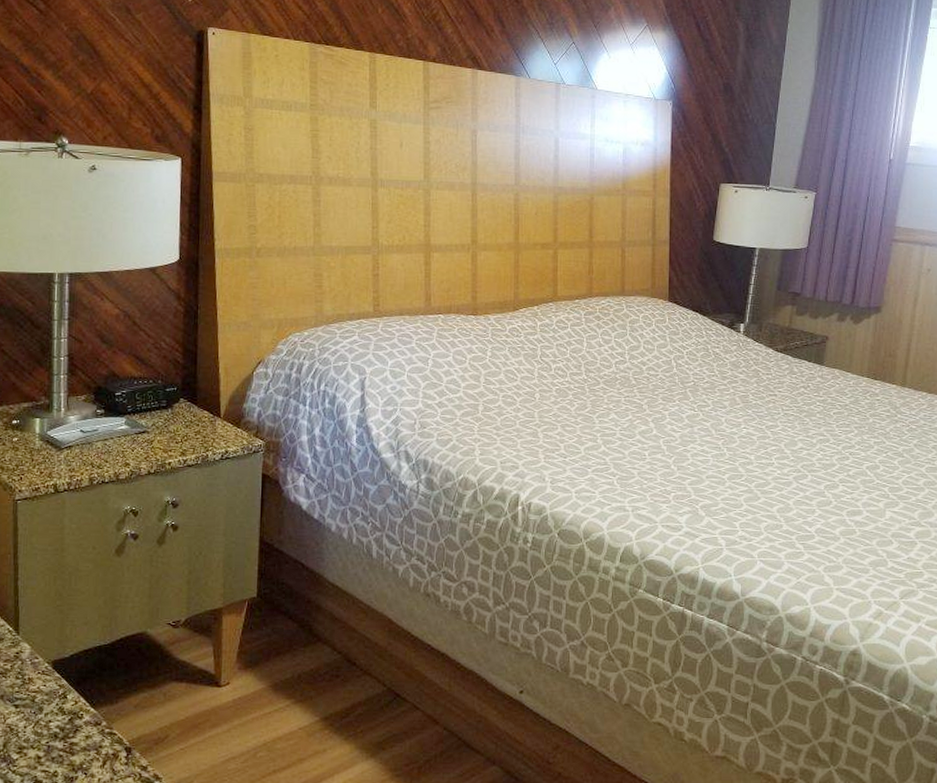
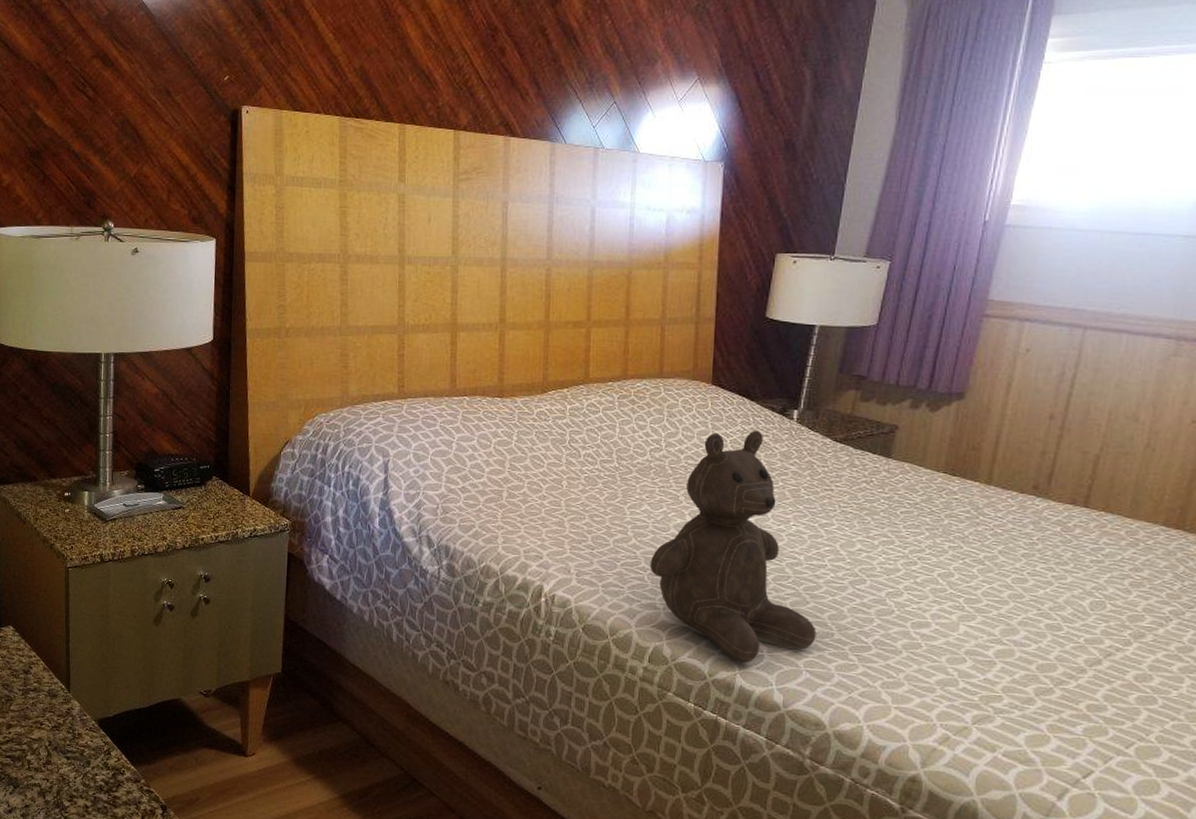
teddy bear: none [618,342,767,558] -> present [649,430,817,664]

